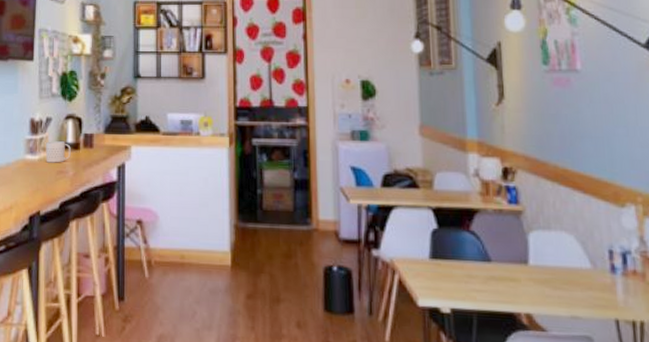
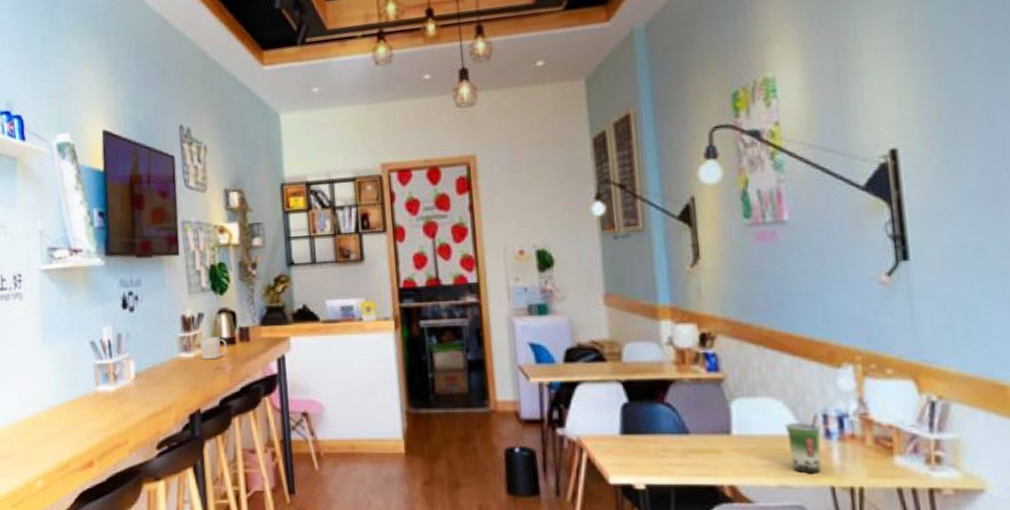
beverage cup: none [575,249,607,307] -> present [784,414,821,474]

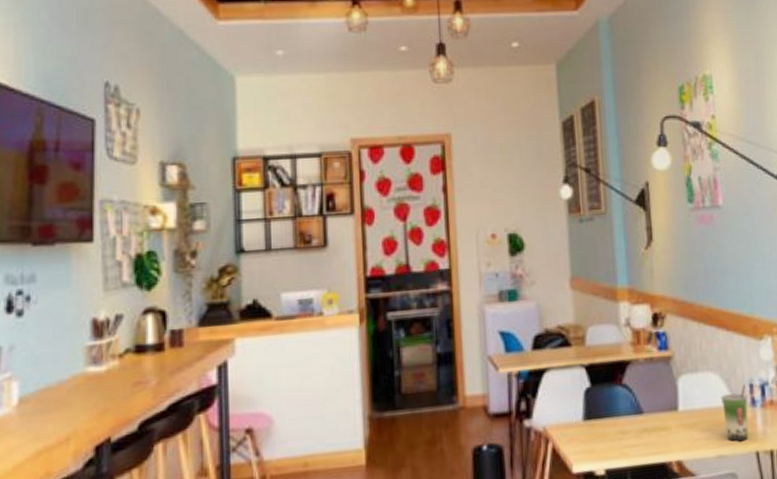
mug: present [200,337,227,360] -> none [116,343,152,374]

